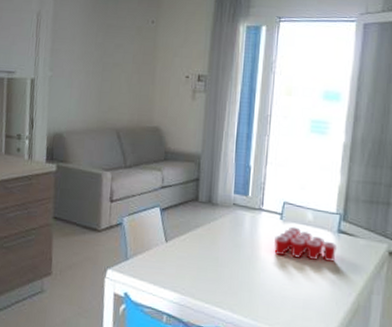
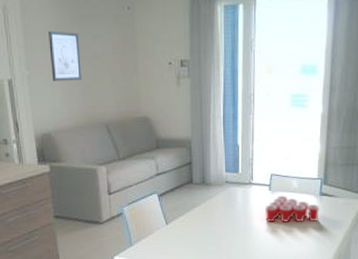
wall art: none [72,37,103,86] -> present [48,30,83,81]

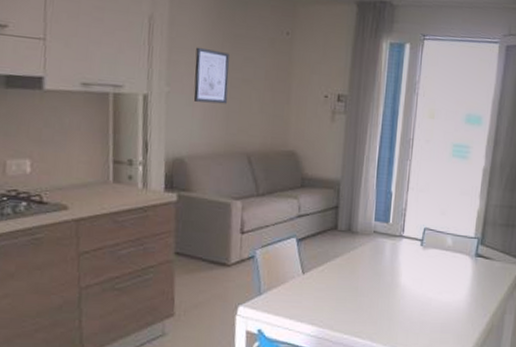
cup: present [264,195,320,223] -> none [413,252,475,286]

